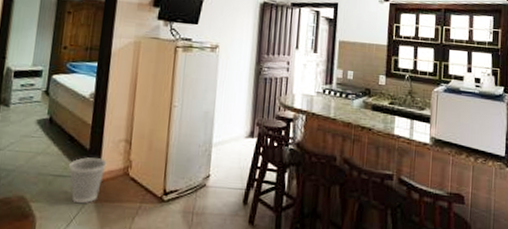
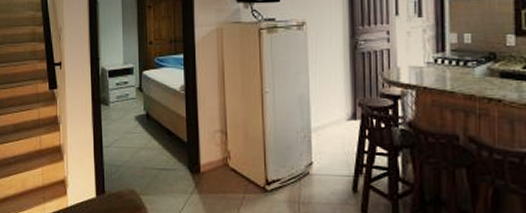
wastebasket: present [68,157,107,204] -> none [169,149,206,196]

